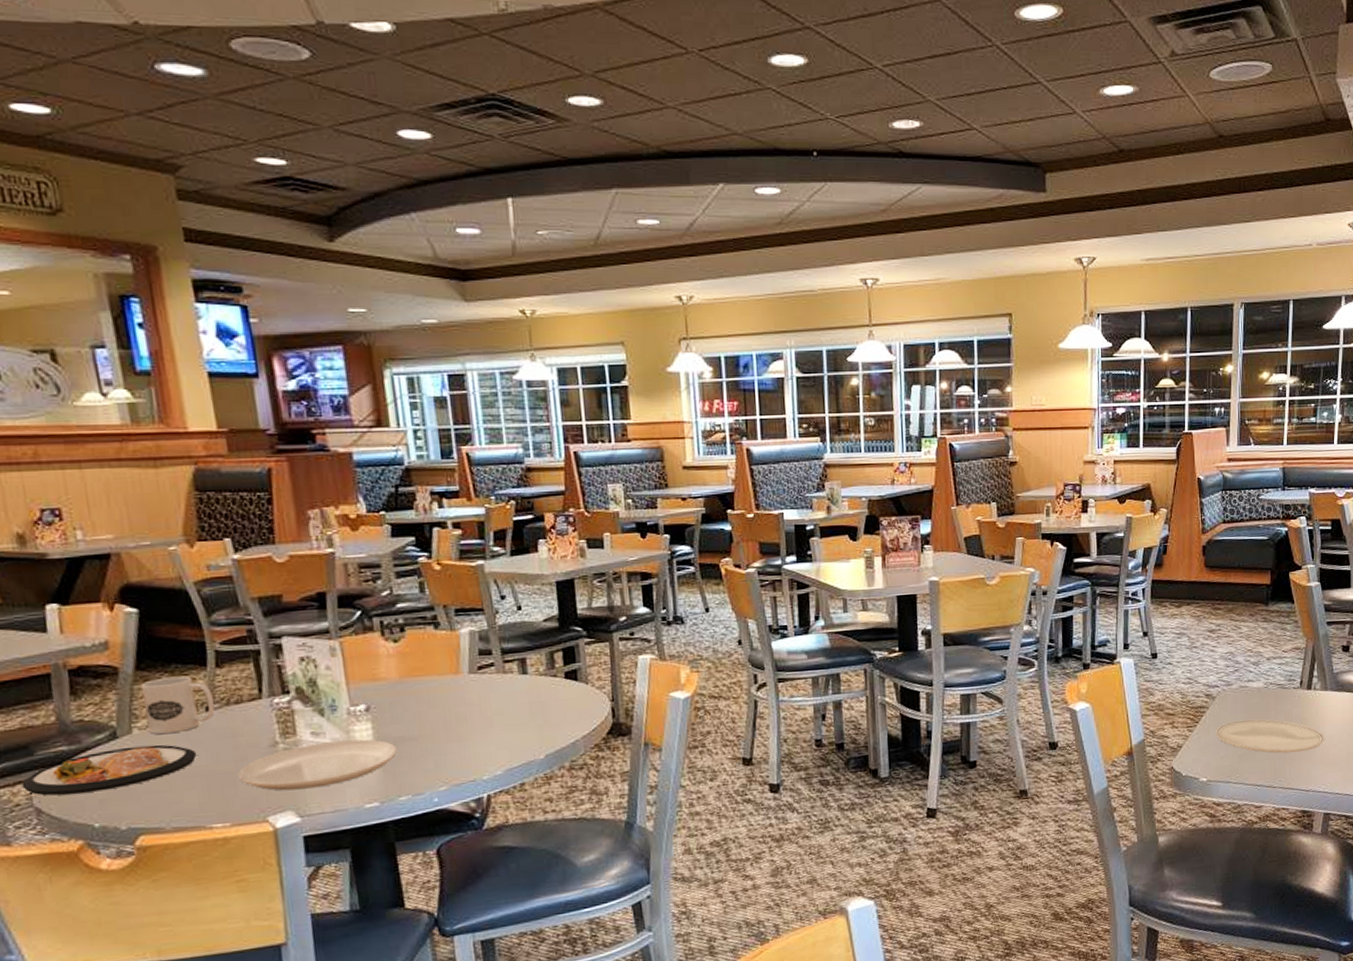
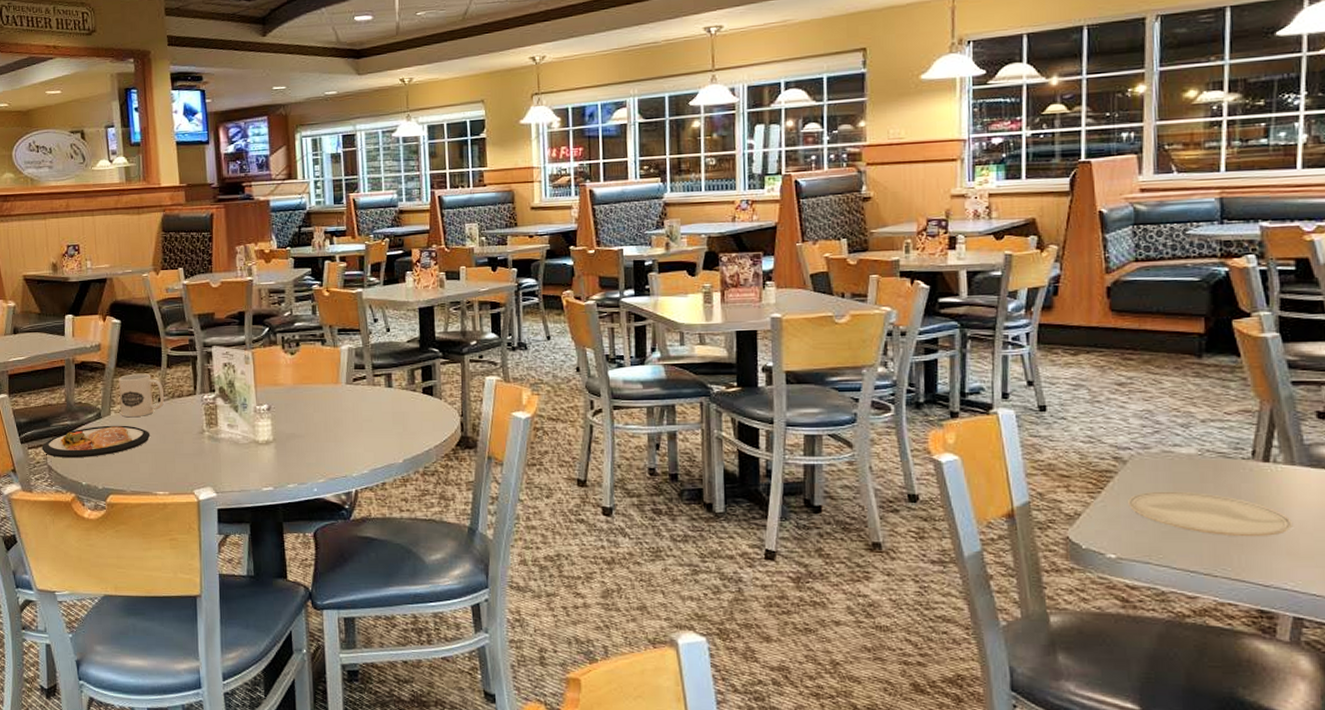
plate: present [238,739,397,791] -> none [176,433,289,470]

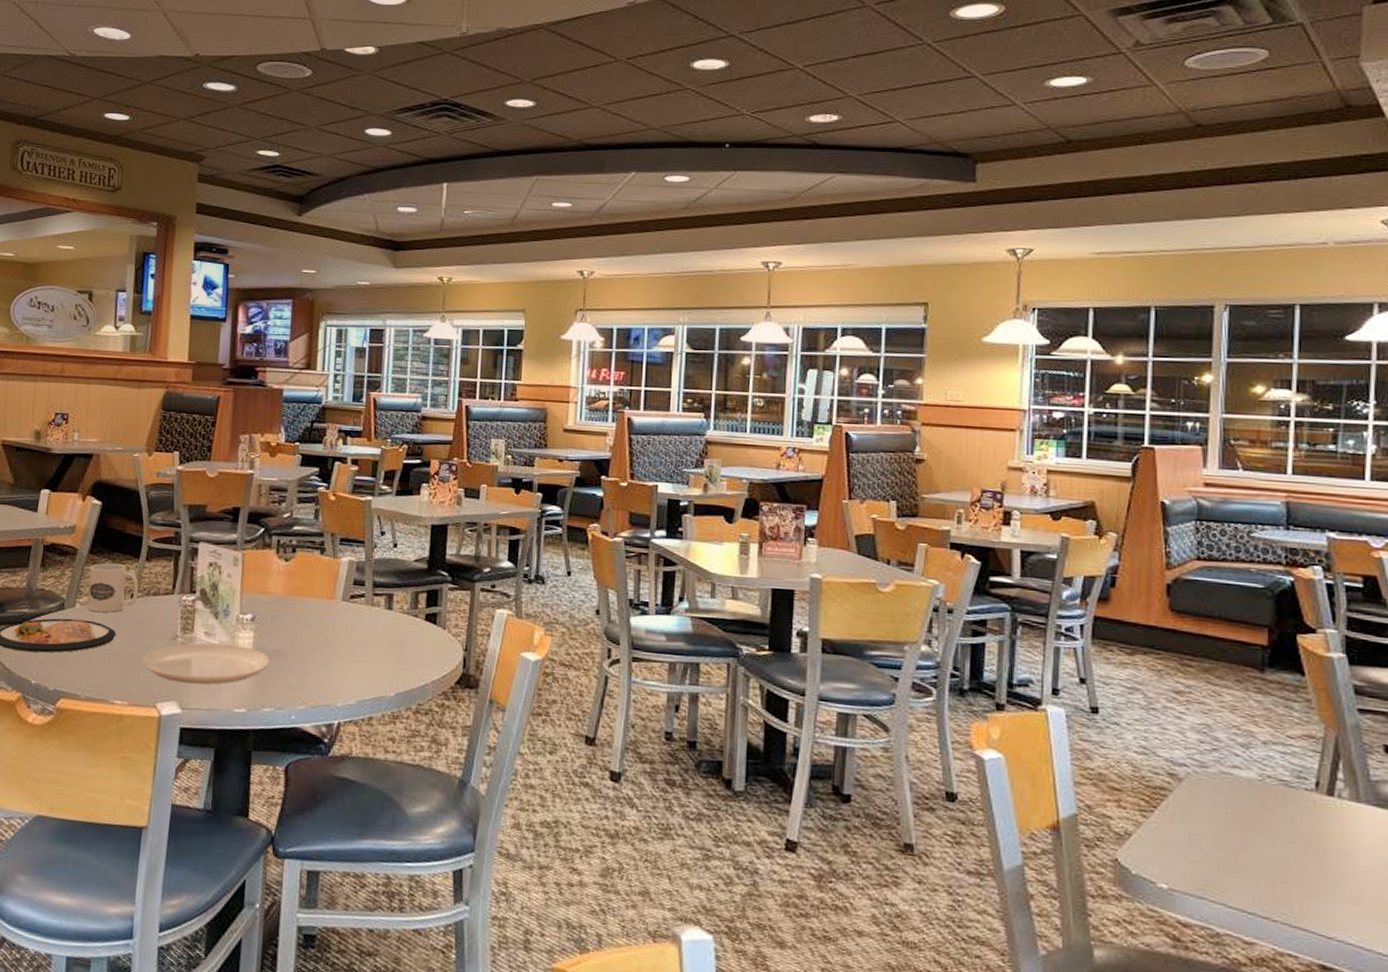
plate: none [176,433,289,470] -> present [142,642,270,685]
plate: present [1128,491,1292,536] -> none [1183,816,1357,881]

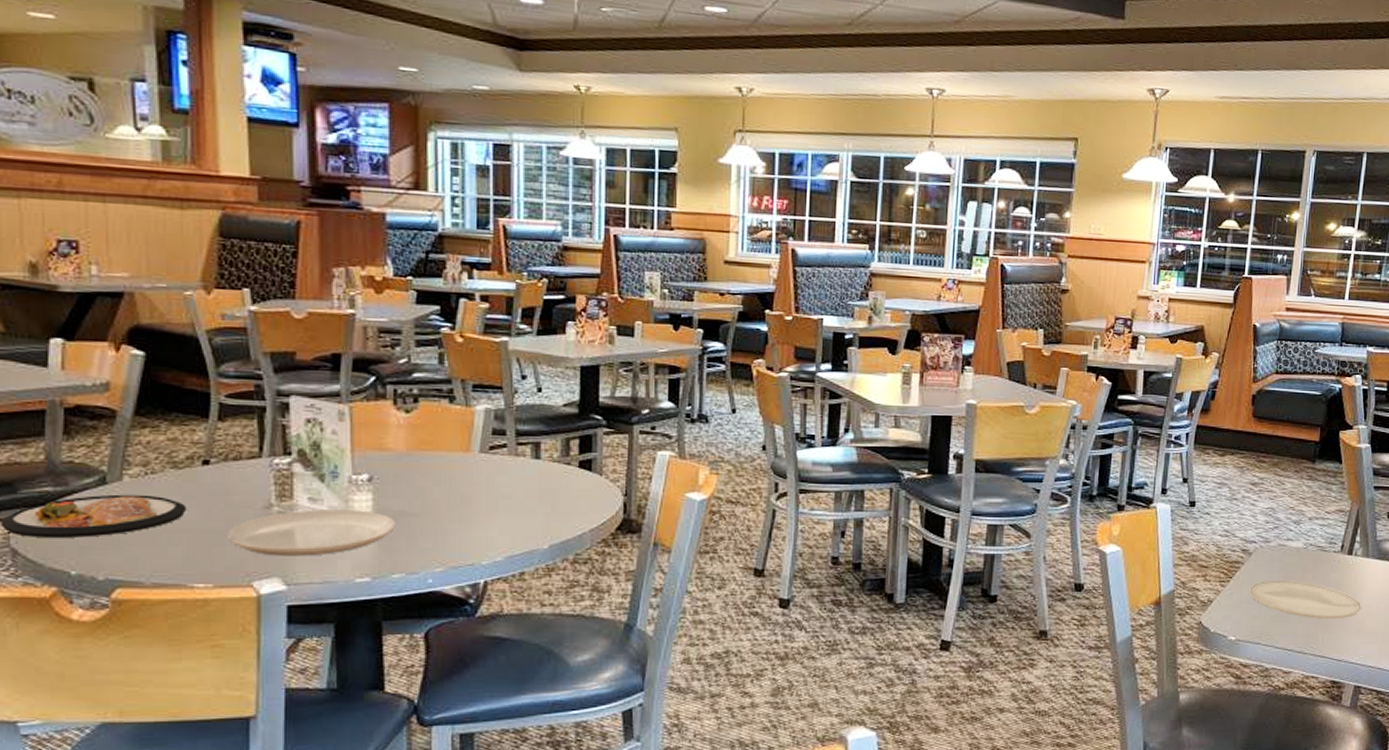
mug: present [86,563,139,613] -> none [137,425,212,485]
plate: none [1183,816,1357,881] -> present [1249,580,1362,618]

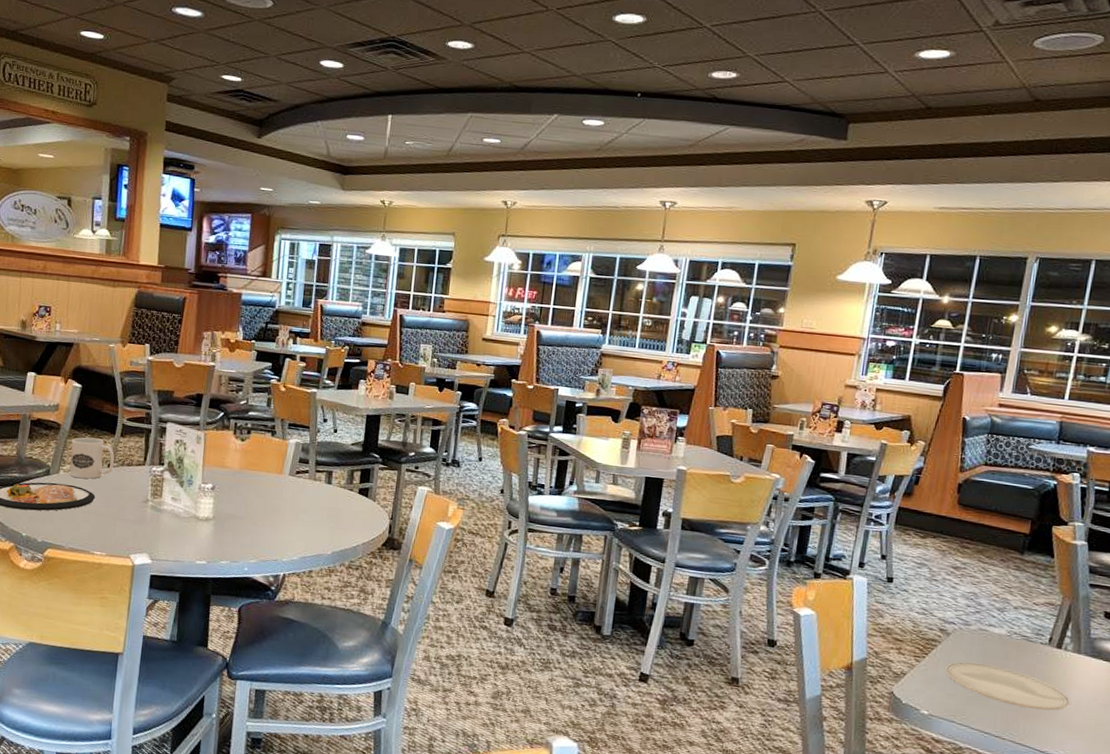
mug: none [137,425,212,485] -> present [69,437,115,479]
plate: present [227,509,396,556] -> none [118,506,227,541]

